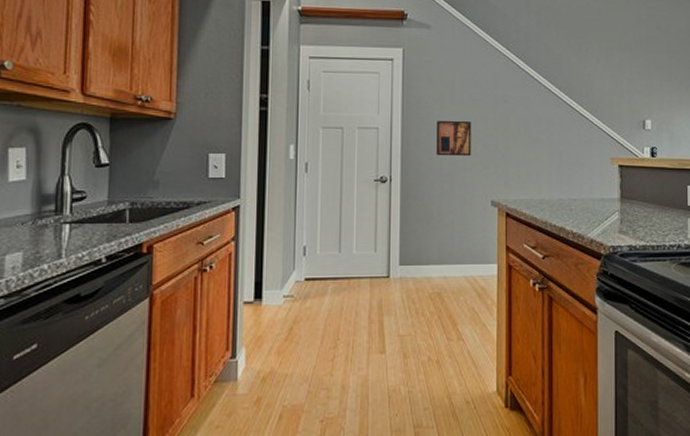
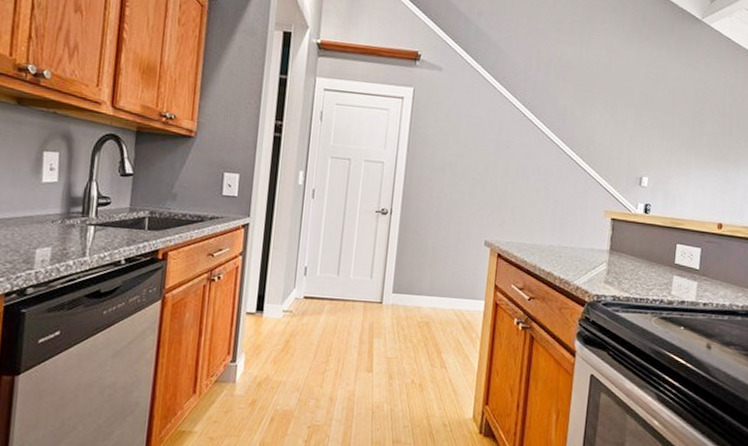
wall art: present [436,121,472,157] -> none [436,161,473,197]

